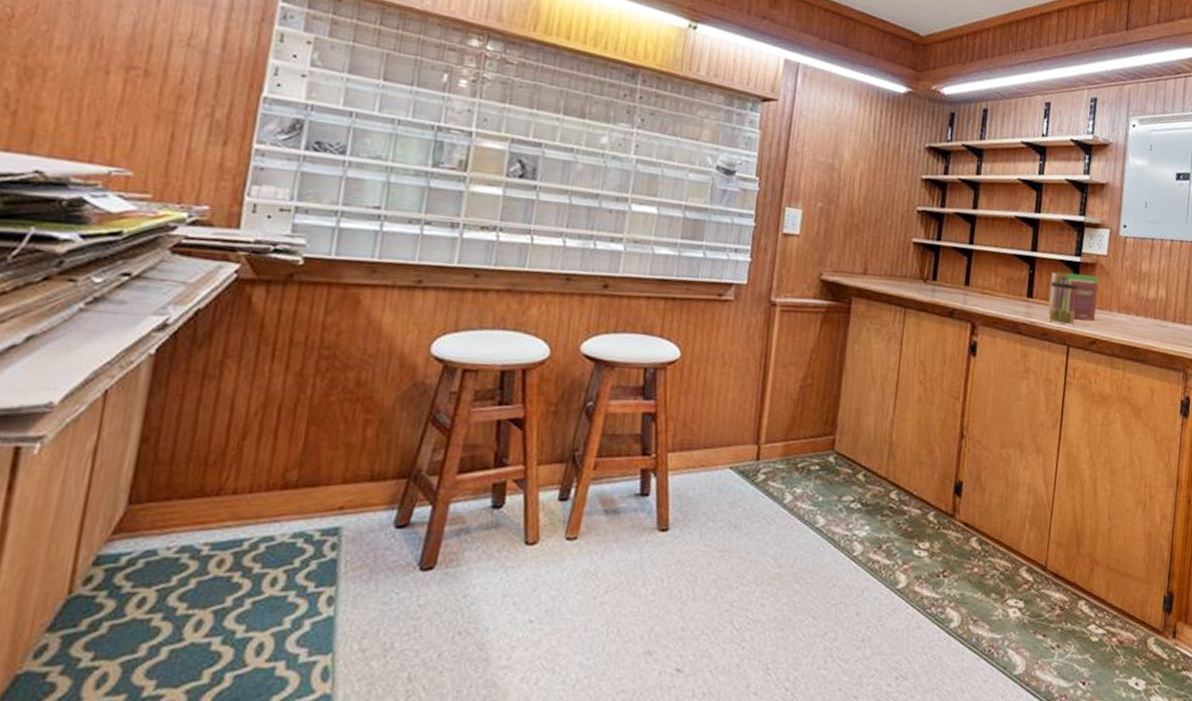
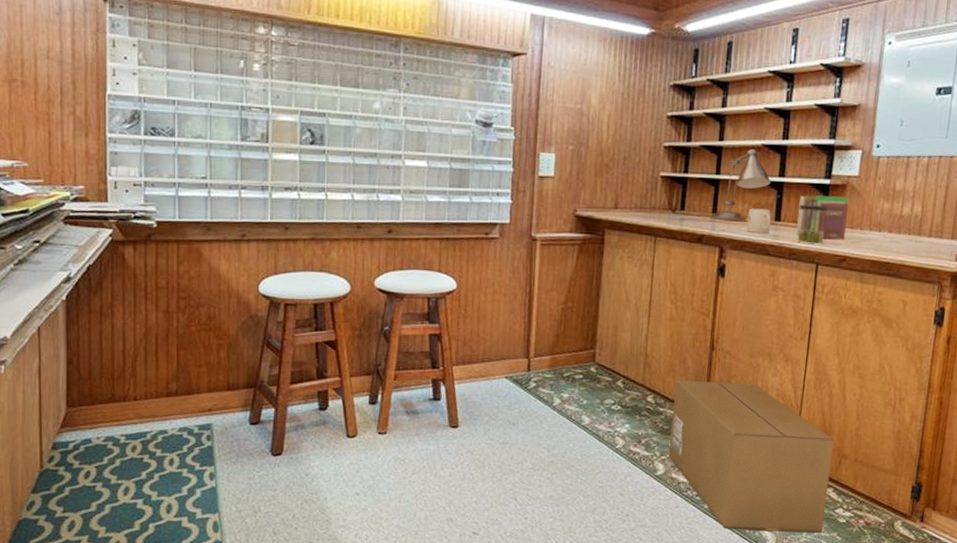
box: none [911,473,1086,656] -> present [668,380,834,533]
desk lamp: none [962,220,1023,297] -> present [710,149,771,222]
mug: none [999,282,1024,311] -> present [746,208,772,234]

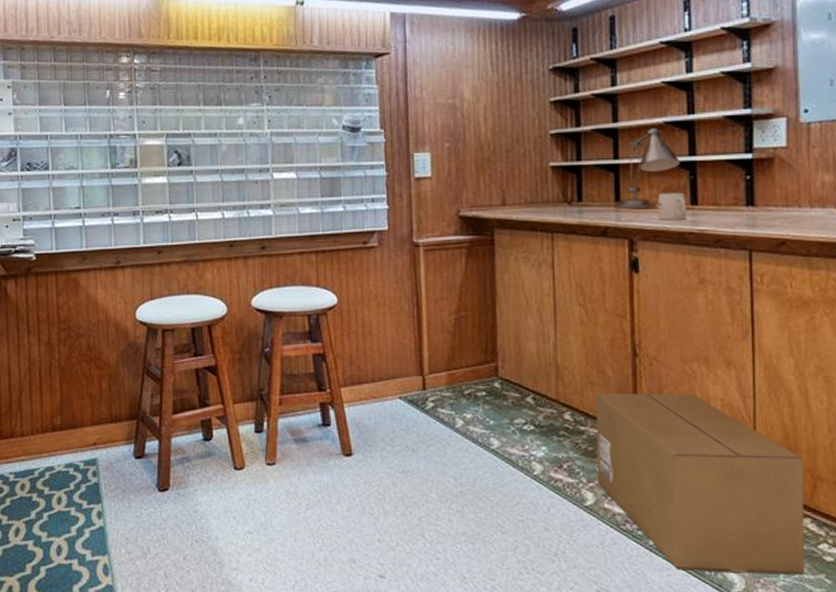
books: present [796,195,848,240] -> none [718,172,781,222]
jar: present [797,204,828,244] -> none [718,183,754,228]

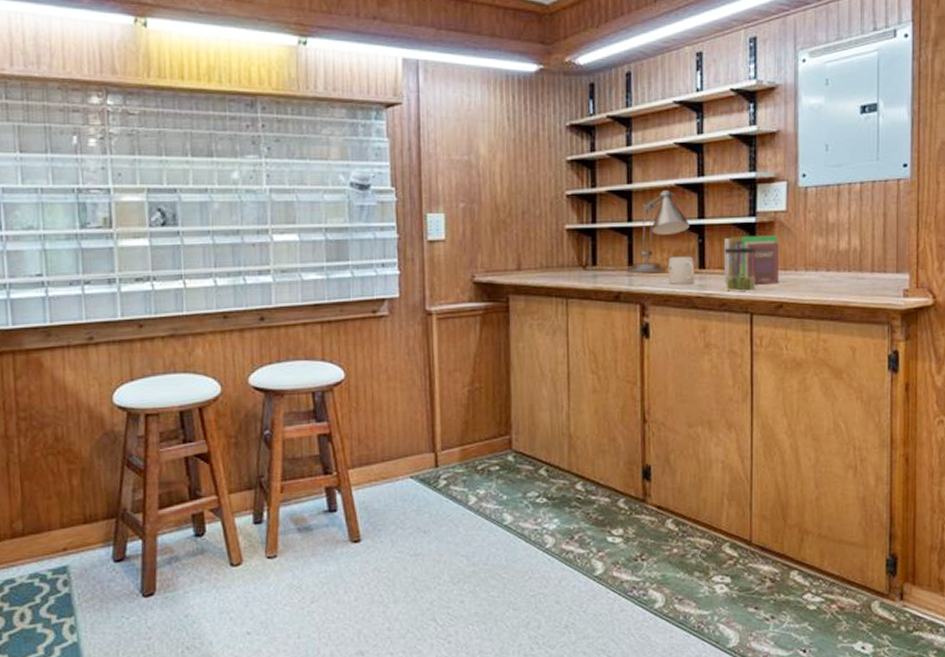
box: present [596,393,805,575] -> none [606,457,792,631]
books: none [718,172,781,222] -> present [724,235,780,285]
jar: none [718,183,754,228] -> present [724,247,756,291]

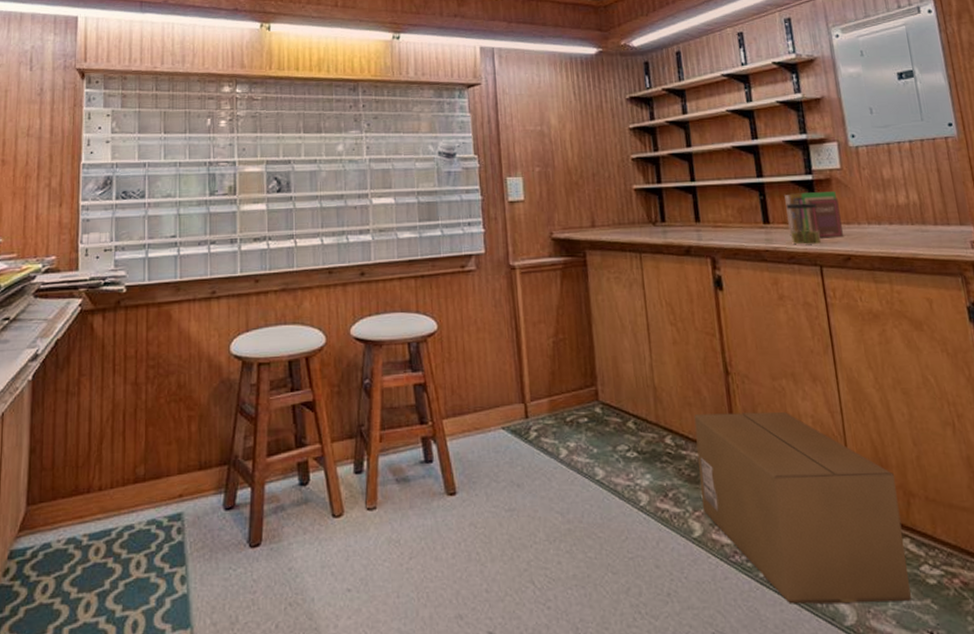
box: none [606,457,792,631] -> present [694,411,911,604]
desk lamp: present [626,190,690,274] -> none [693,152,750,229]
mug: present [667,256,695,285] -> none [733,212,760,239]

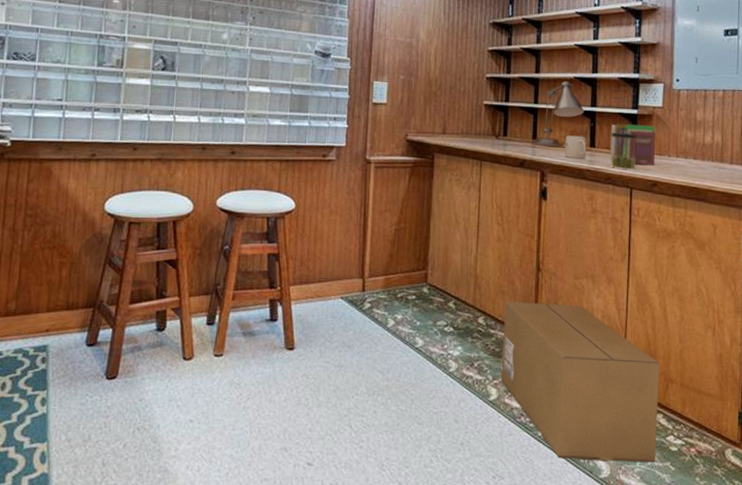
desk lamp: none [693,152,750,229] -> present [530,81,584,148]
mug: none [733,212,760,239] -> present [564,135,587,160]

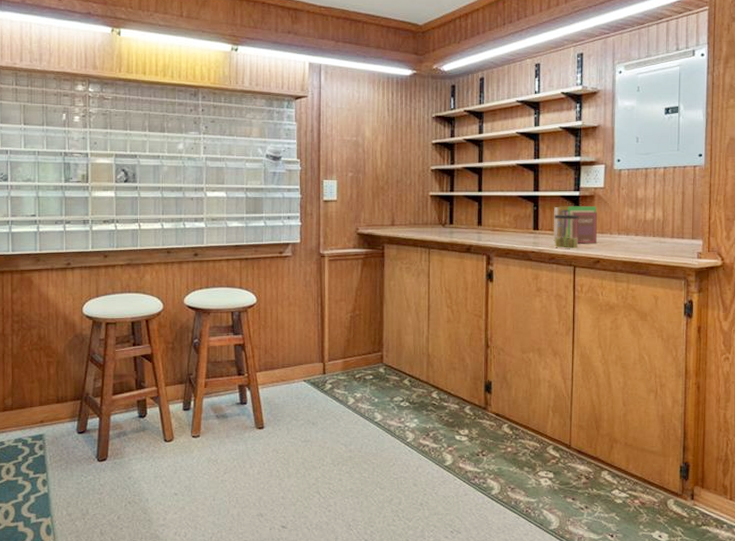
box: present [500,301,660,463] -> none [455,377,604,515]
desk lamp: present [530,81,584,148] -> none [476,169,527,232]
mug: present [564,135,587,160] -> none [508,220,531,242]

